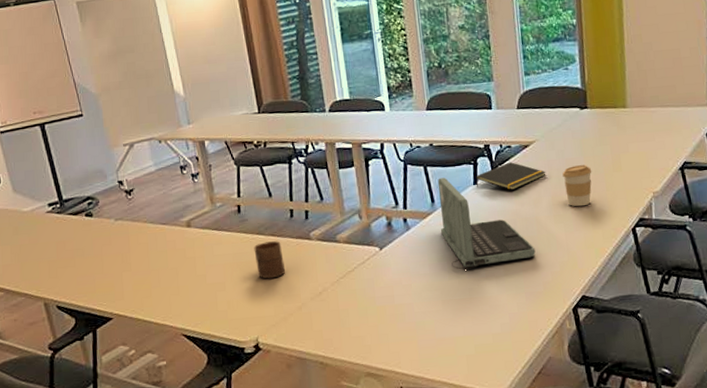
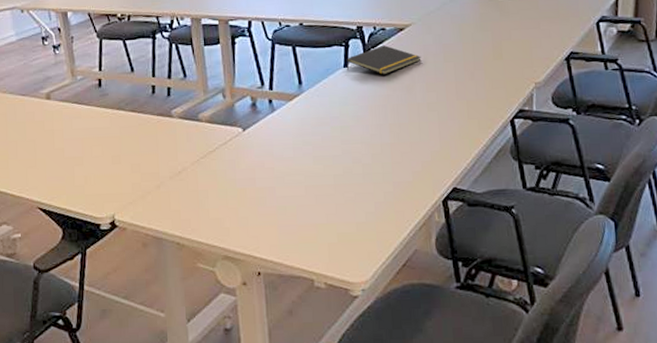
cup: present [254,241,286,279] -> none [113,117,145,156]
laptop: present [437,177,536,270] -> none [306,59,406,155]
coffee cup: present [562,165,592,207] -> none [438,51,471,95]

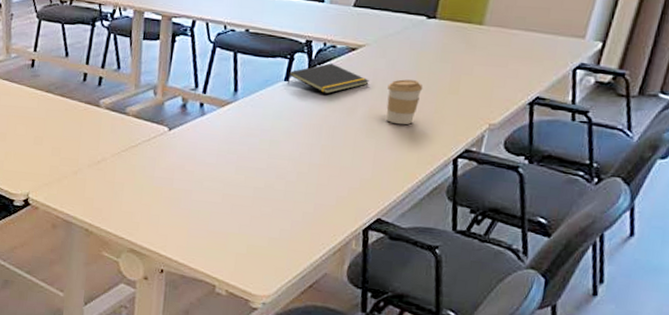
coffee cup: none [438,51,471,95] -> present [386,79,423,125]

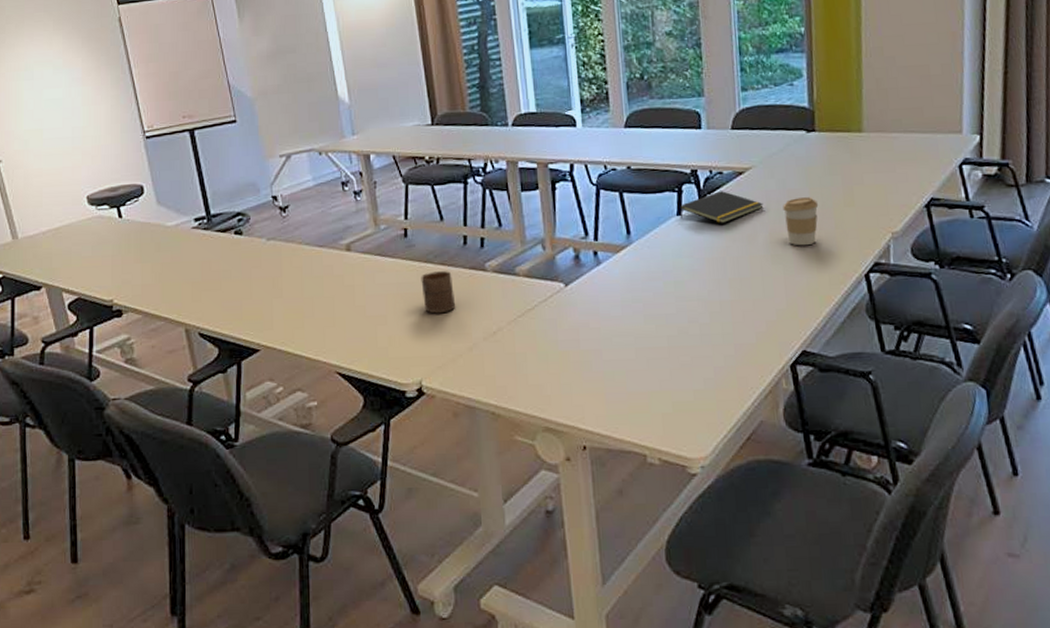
cup: none [40,101,69,139] -> present [421,271,456,314]

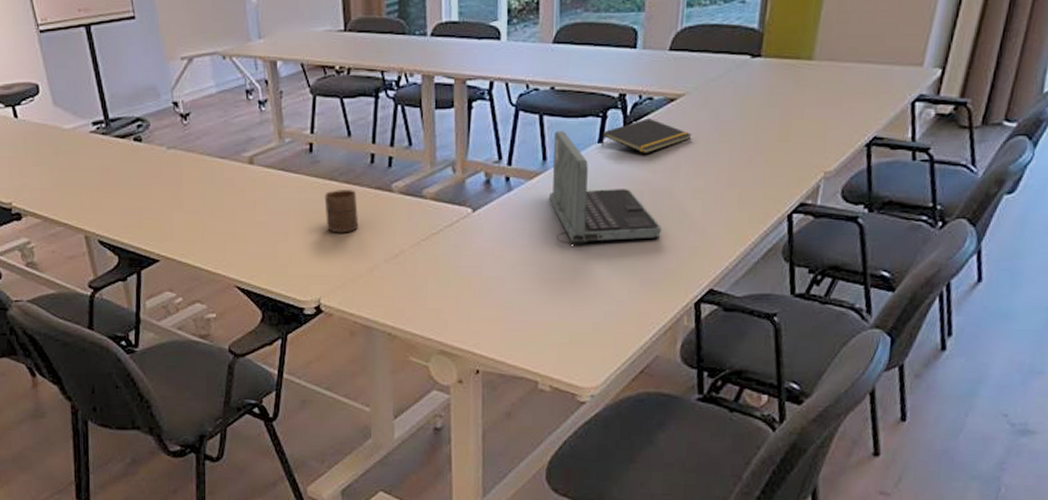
laptop: none [634,206,748,314] -> present [548,131,662,245]
coffee cup: present [783,197,819,246] -> none [712,130,751,182]

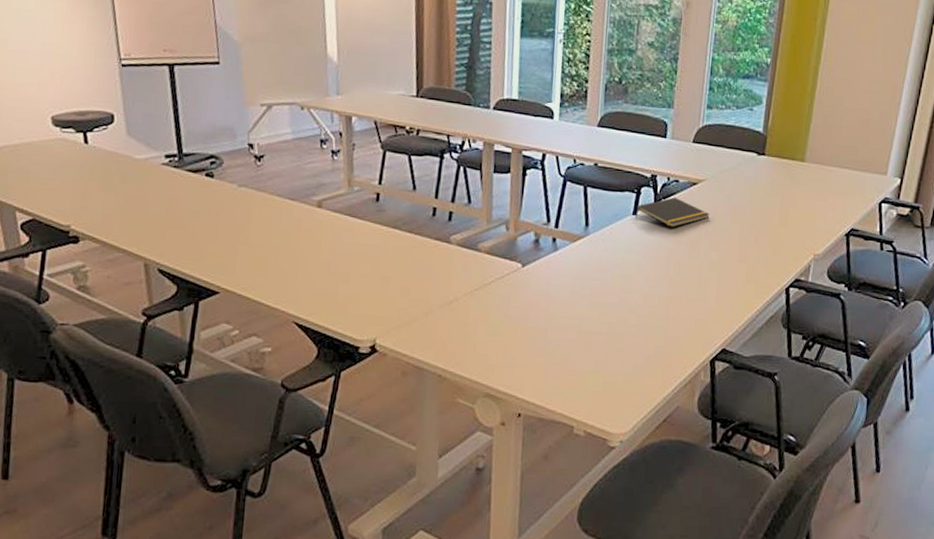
cup: present [324,190,359,233] -> none [387,238,418,279]
laptop: present [548,131,662,245] -> none [589,201,684,303]

